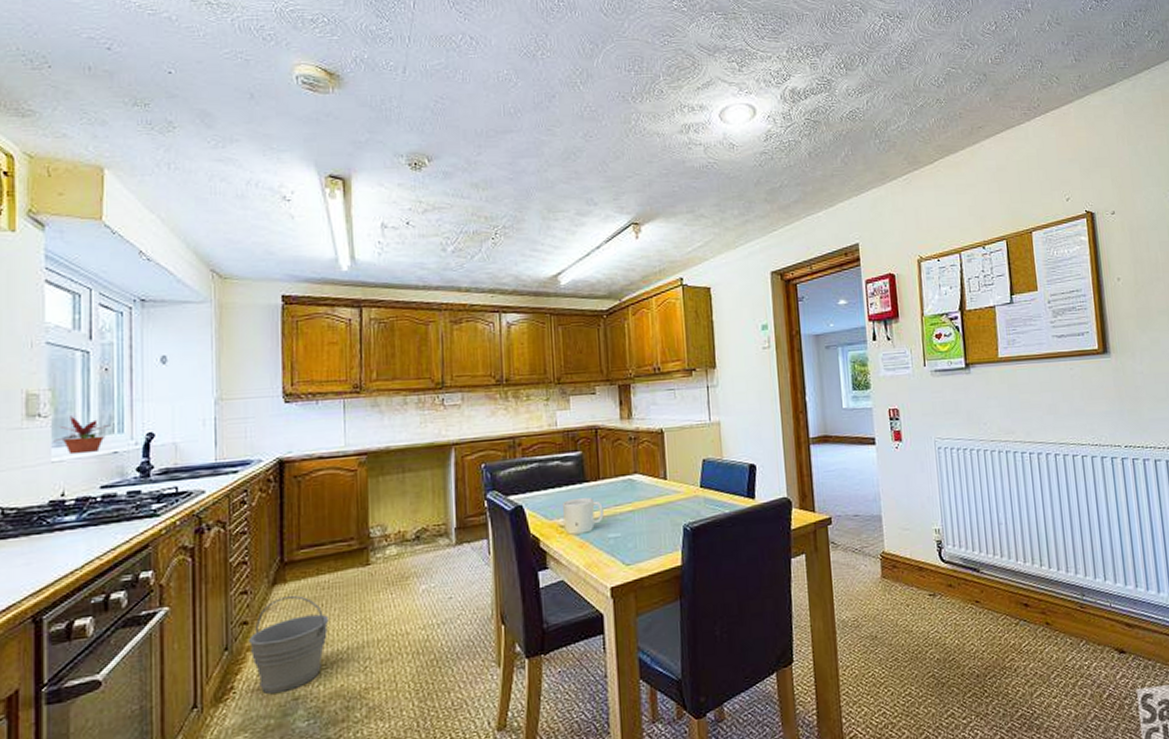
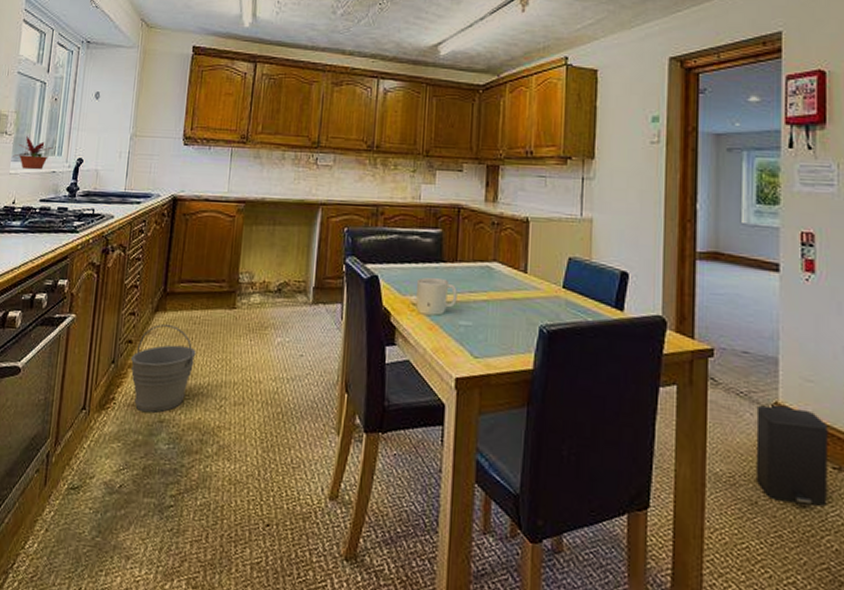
pedal bin: none [869,552,928,632] -> present [755,404,828,507]

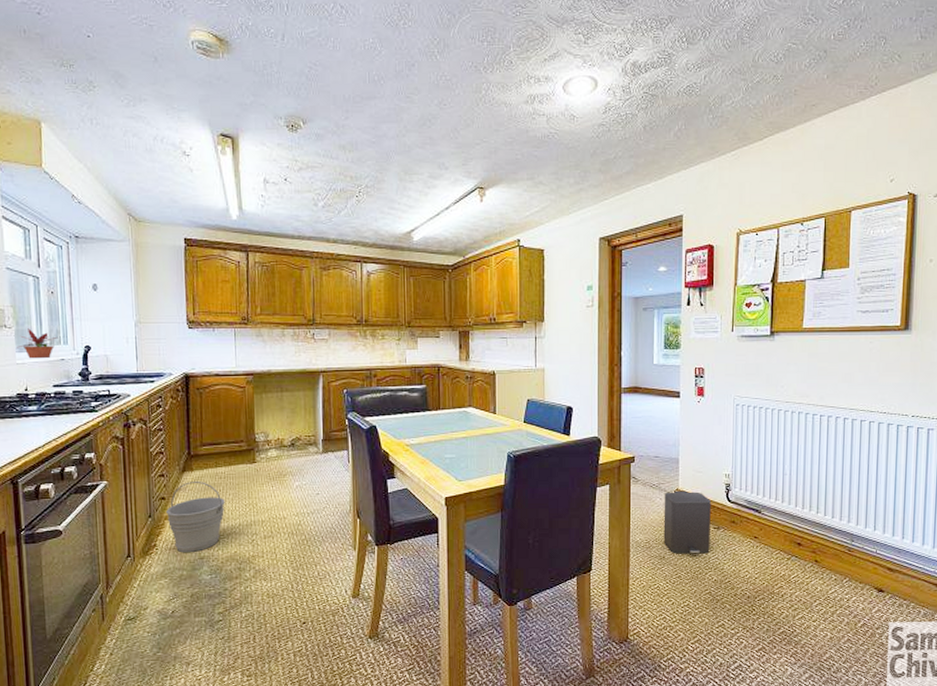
mug: present [416,277,457,316] -> none [409,423,442,452]

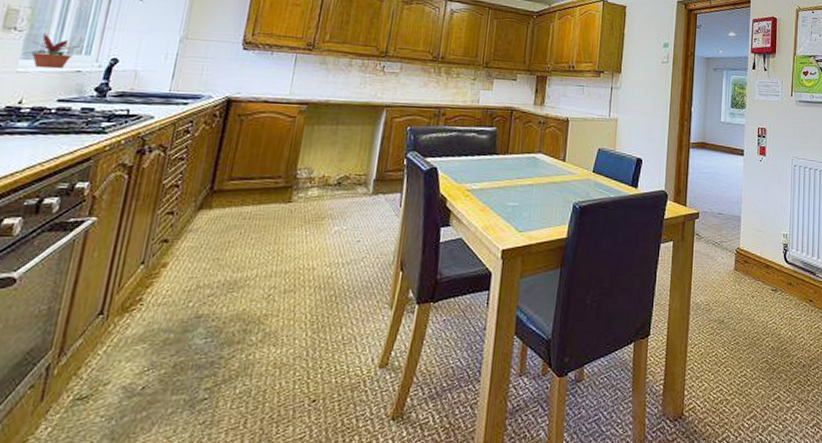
bucket: present [166,480,225,553] -> none [164,220,245,310]
pedal bin: present [663,490,711,554] -> none [723,249,770,318]

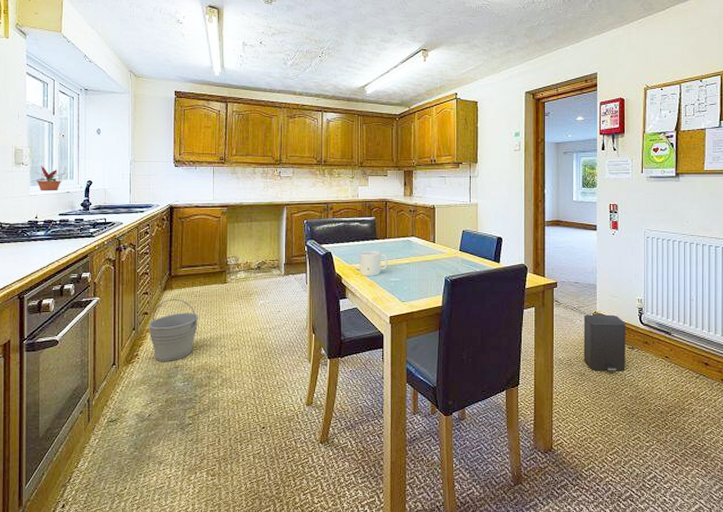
bucket: none [164,220,245,310] -> present [148,298,199,362]
mug: none [470,167,507,199] -> present [360,250,388,276]
pedal bin: none [723,249,770,318] -> present [583,313,626,371]

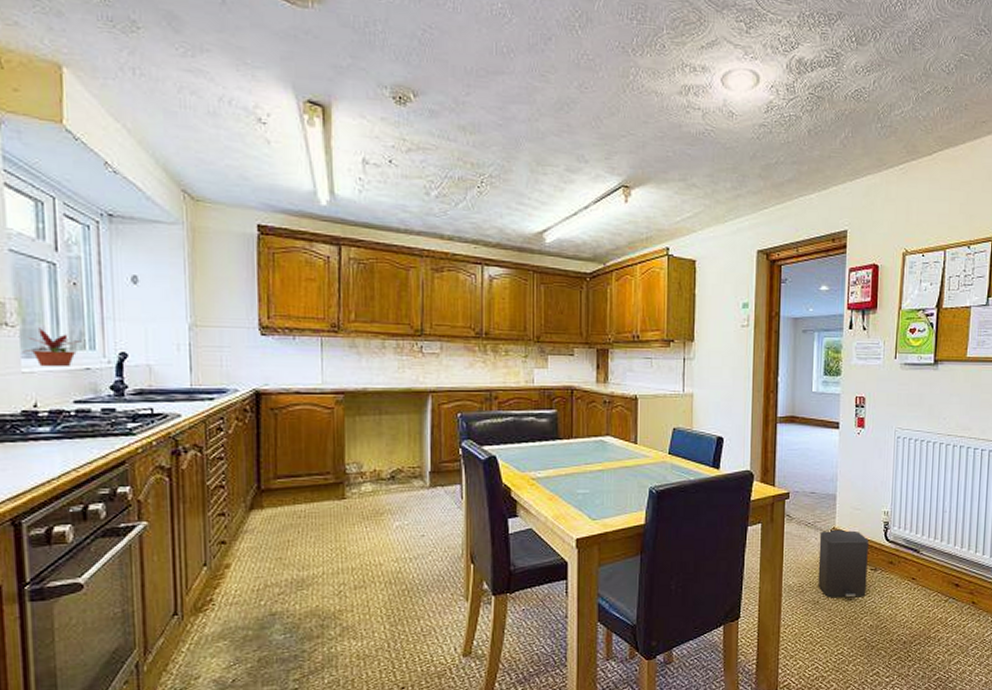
bucket: present [148,298,199,362] -> none [227,520,305,609]
mug: present [360,250,388,276] -> none [535,453,574,487]

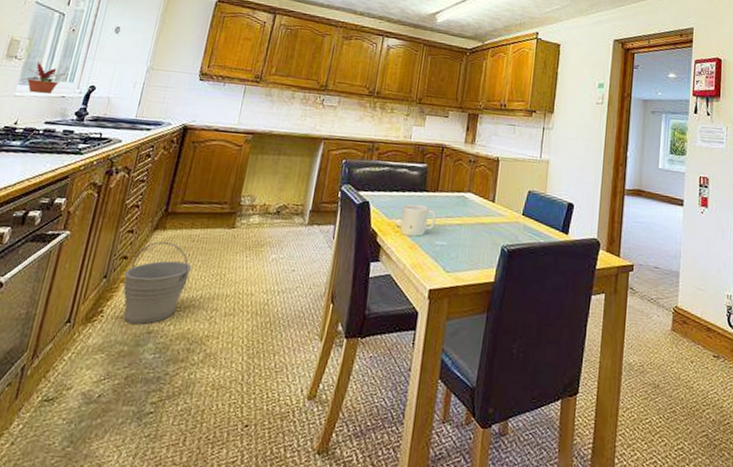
bucket: none [227,520,305,609] -> present [123,241,192,325]
mug: none [535,453,574,487] -> present [400,203,437,237]
pedal bin: present [818,529,869,598] -> none [659,308,711,387]

